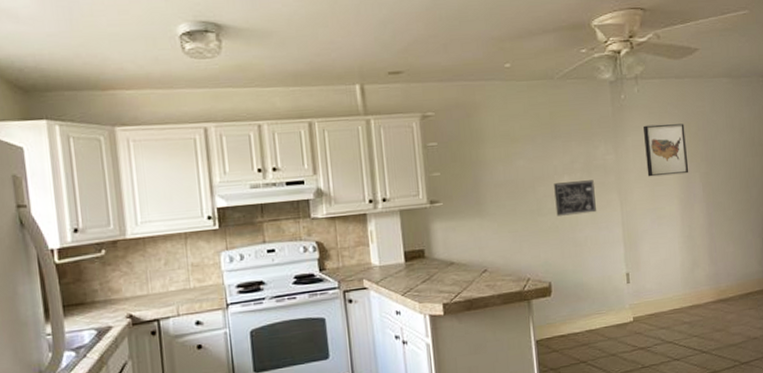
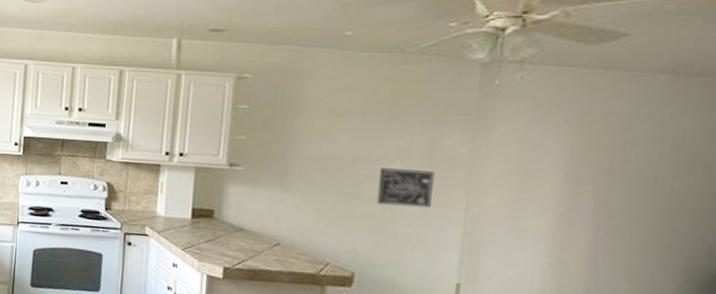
wall art: present [643,123,689,177] -> none [512,119,584,185]

